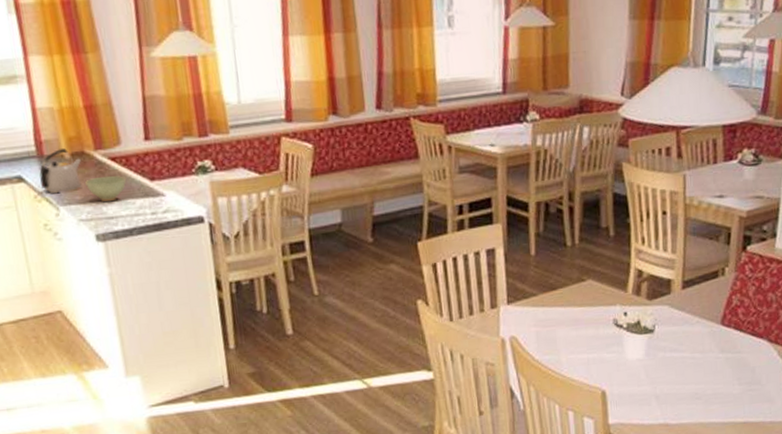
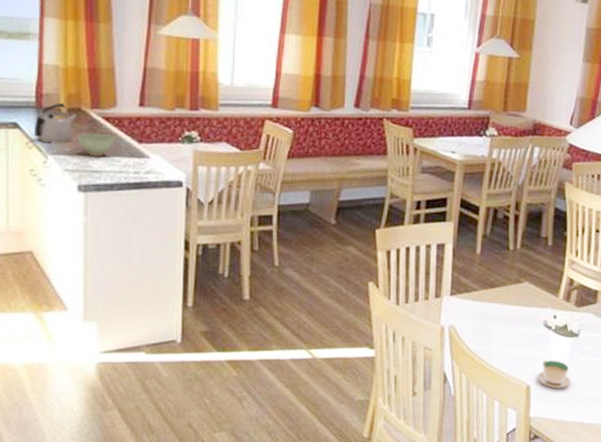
cup: none [612,360,650,391] -> present [537,360,571,389]

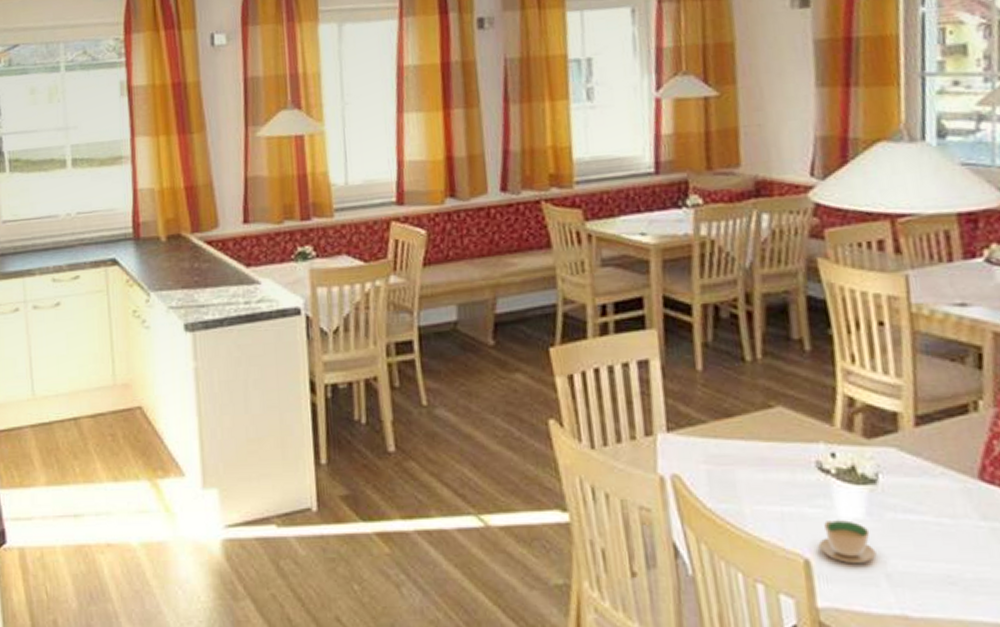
kettle: present [35,103,77,143] -> none [134,231,178,279]
bowl: present [77,133,116,157] -> none [179,260,222,289]

